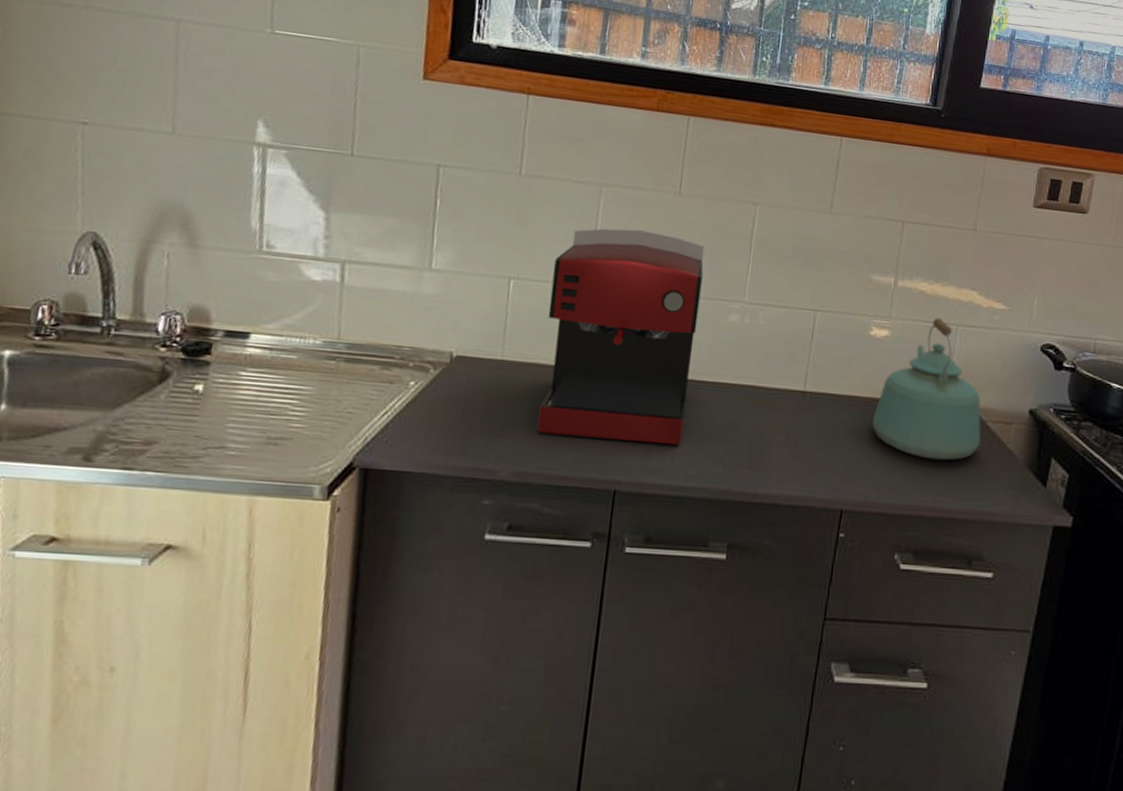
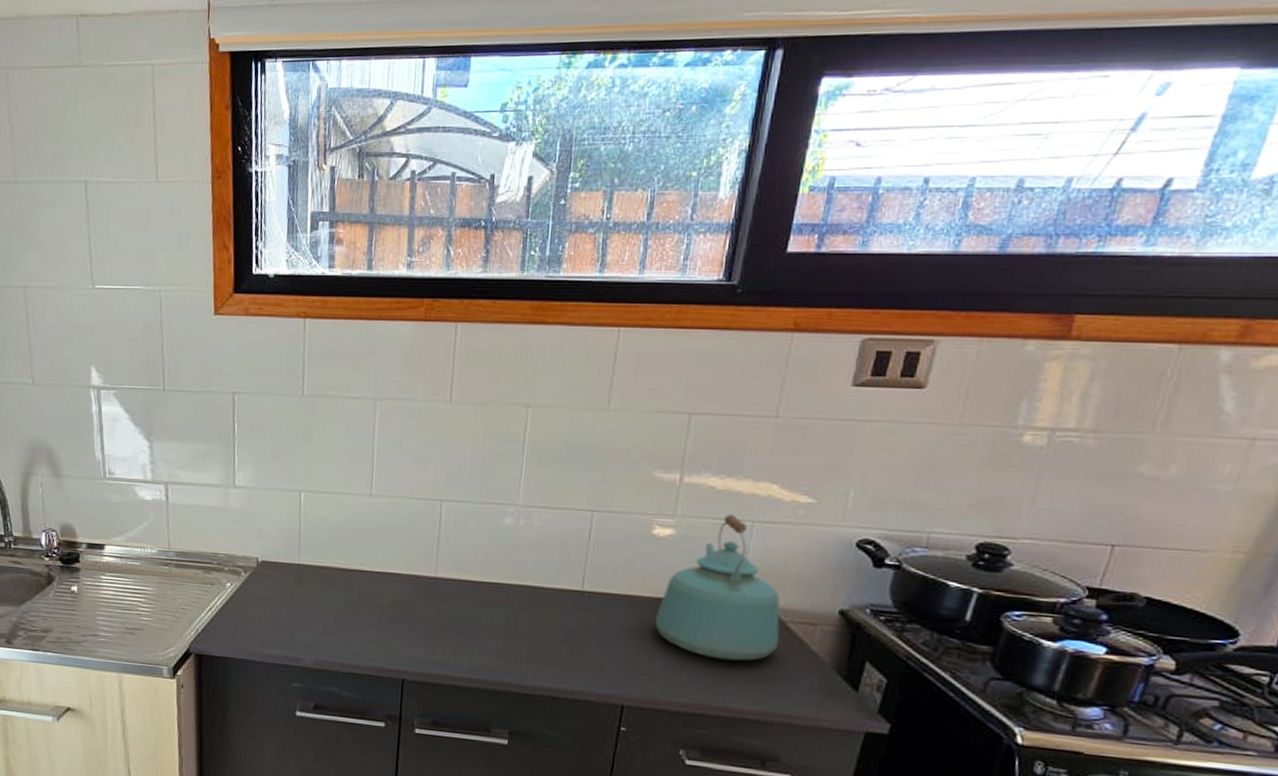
coffee maker: present [536,228,704,446] -> none [332,440,477,641]

